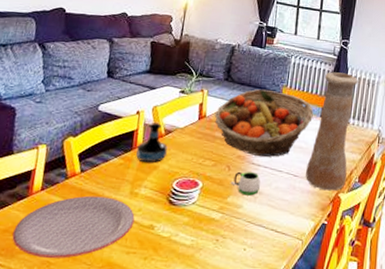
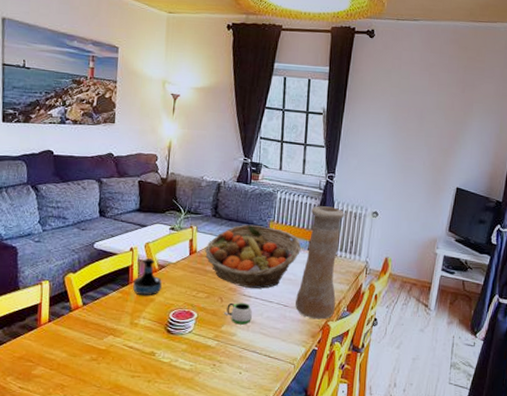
plate: present [12,195,135,259] -> none [27,326,137,382]

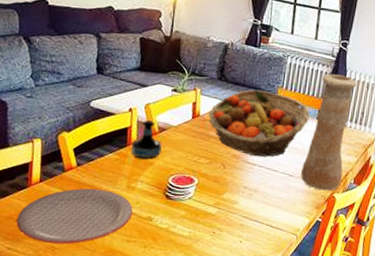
plate: none [27,326,137,382] -> present [16,188,133,244]
mug: present [224,303,252,325] -> none [226,170,256,193]

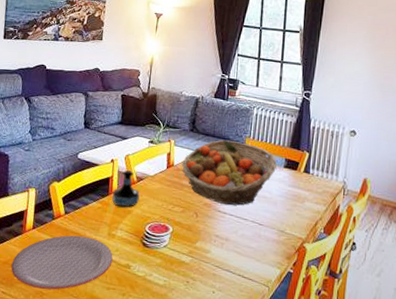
vase: present [301,73,357,191] -> none [271,123,321,241]

